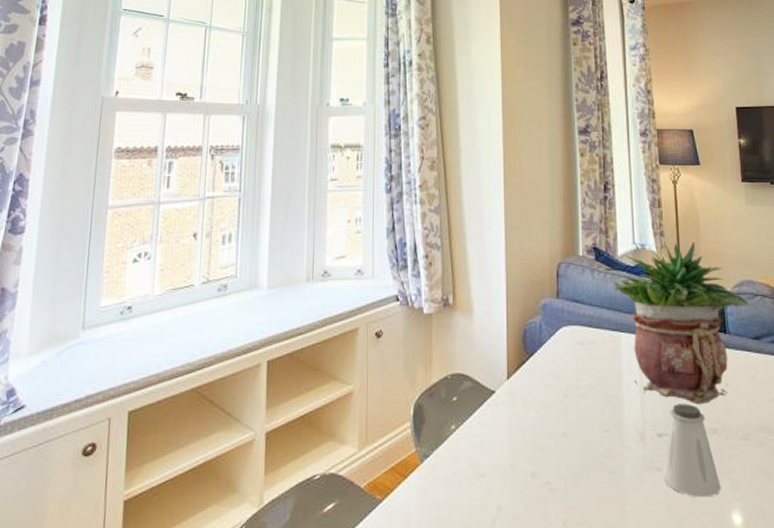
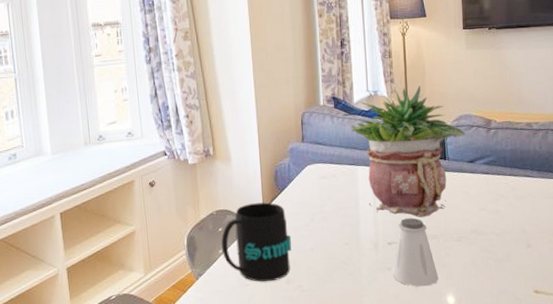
mug: none [454,369,539,473] -> present [221,202,291,282]

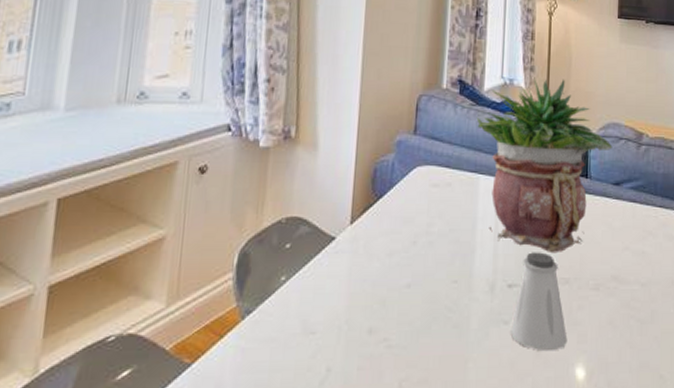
mug: present [221,202,291,282] -> none [285,212,383,330]

